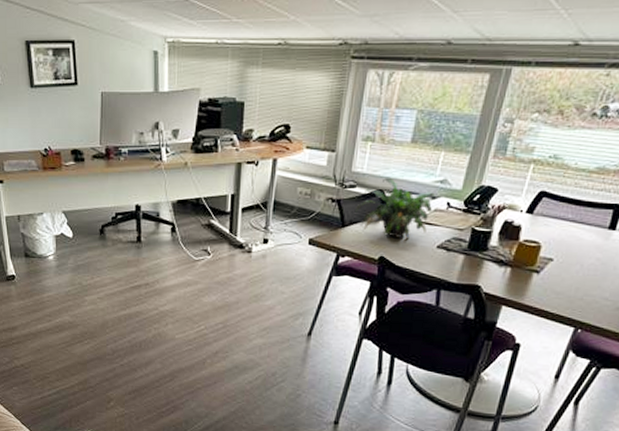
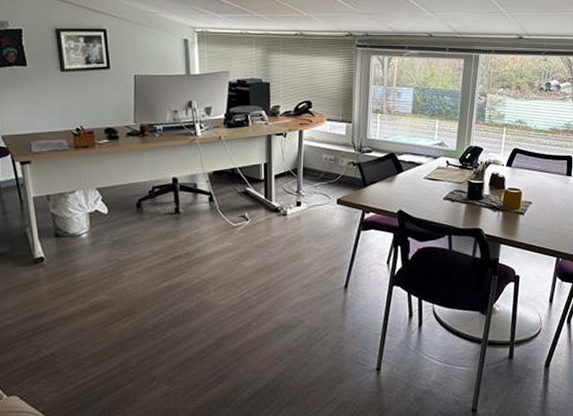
potted plant: present [356,177,436,244] -> none [374,142,437,198]

